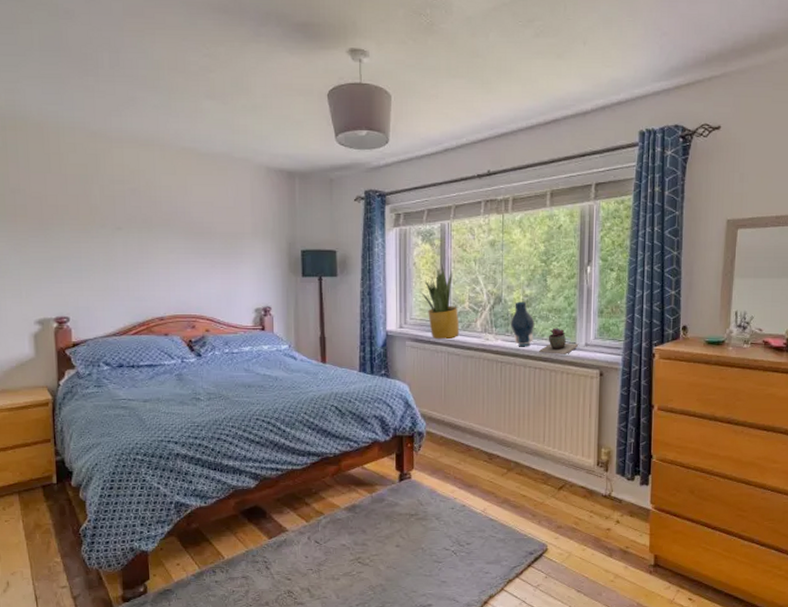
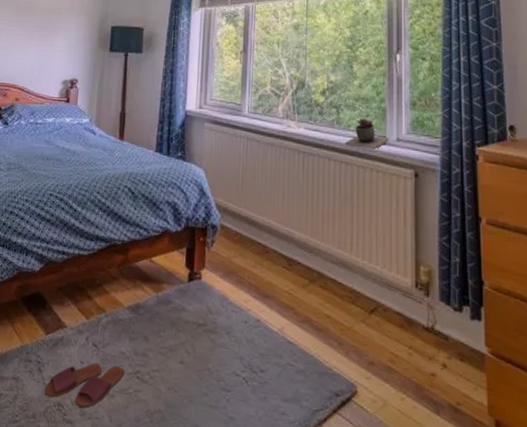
slippers: none [274,555,347,592] -> present [45,362,125,408]
planter: present [419,268,460,340] -> none [221,49,260,124]
vase: present [511,301,535,347] -> none [314,87,340,138]

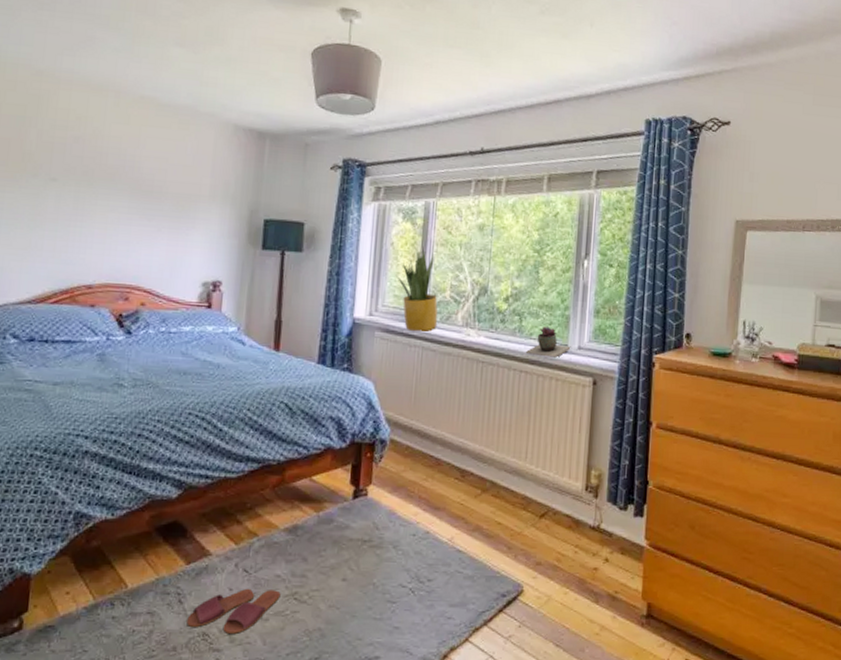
planter: none [221,49,260,124] -> present [395,250,438,332]

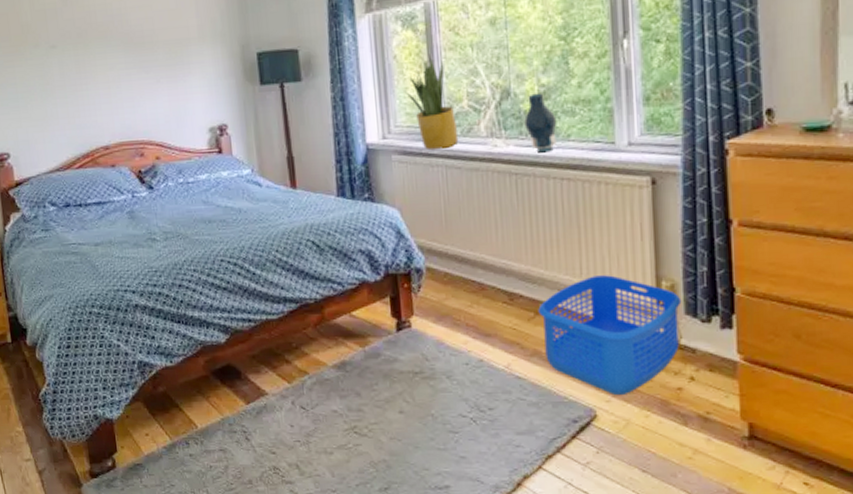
slippers: present [187,588,281,635] -> none [256,424,341,468]
clothes hamper: none [485,460,606,573] -> present [538,275,682,396]
vase: none [496,294,523,346] -> present [524,93,557,153]
succulent plant: present [525,326,571,359] -> none [564,124,619,160]

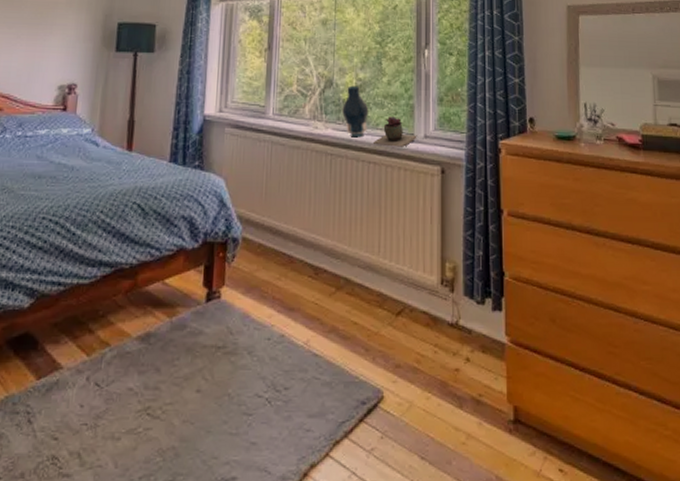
planter: present [404,59,459,151] -> none [243,46,286,127]
clothes hamper: present [538,275,682,396] -> none [339,254,462,376]
succulent plant: none [564,124,619,160] -> present [372,116,417,149]

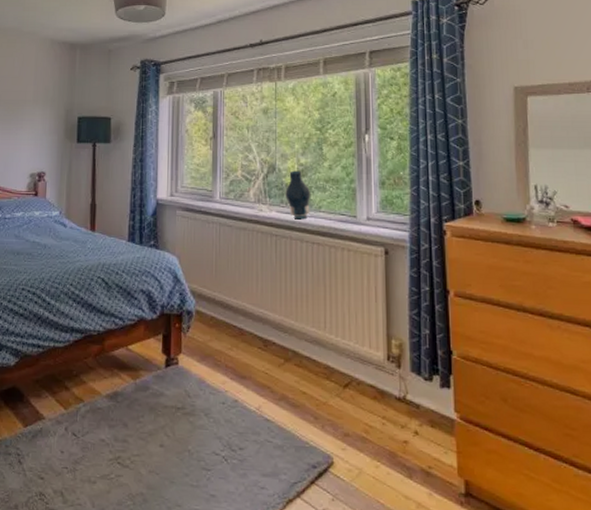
succulent plant: present [372,116,417,149] -> none [315,200,360,230]

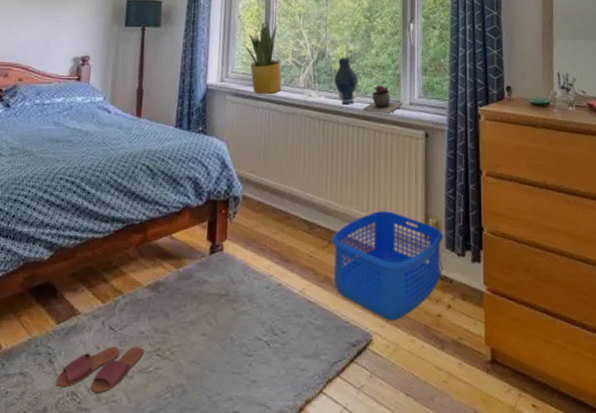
slippers: none [26,451,106,496] -> present [56,345,144,394]
planter: none [191,135,232,210] -> present [243,21,282,95]
clothes hamper: none [288,330,408,445] -> present [331,211,444,321]
succulent plant: none [315,200,360,230] -> present [362,85,403,115]

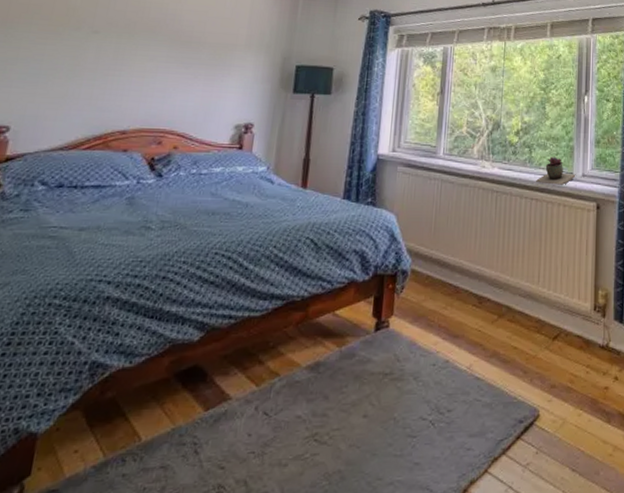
slippers: present [56,345,144,394] -> none [201,432,301,485]
planter: present [243,21,282,95] -> none [416,90,456,166]
clothes hamper: present [331,211,444,321] -> none [501,283,612,396]
vase: present [334,57,359,105] -> none [508,128,533,176]

